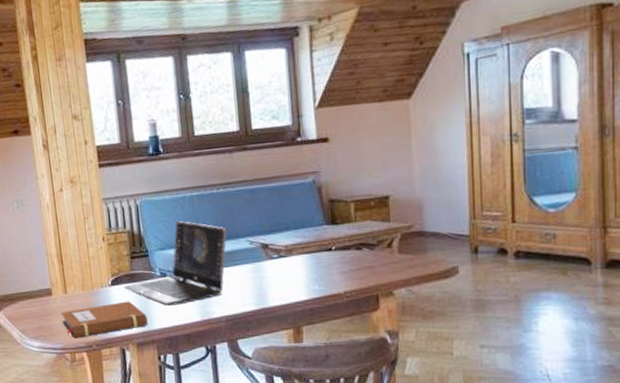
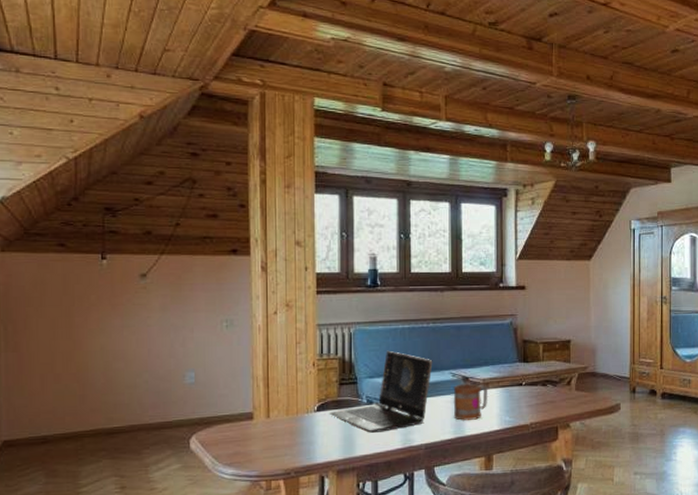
notebook: present [61,301,148,339] -> none [261,427,350,465]
mug: none [251,250,293,291] -> present [453,383,489,421]

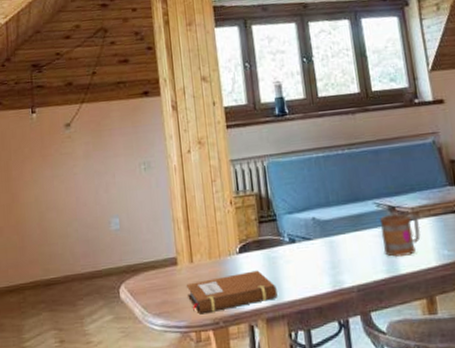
notebook: none [261,427,350,465] -> present [187,270,278,315]
laptop computer: present [330,350,433,433] -> none [252,182,354,275]

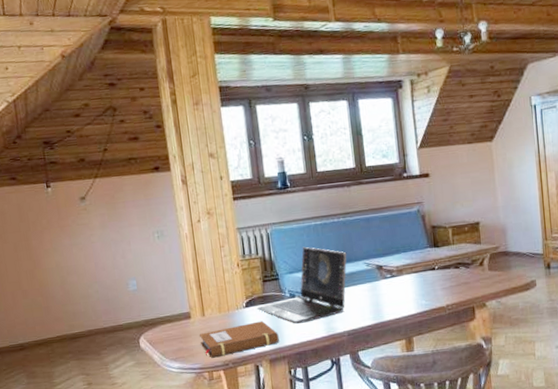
laptop computer: none [252,182,354,275] -> present [257,246,347,324]
mug: present [379,213,421,257] -> none [368,271,403,307]

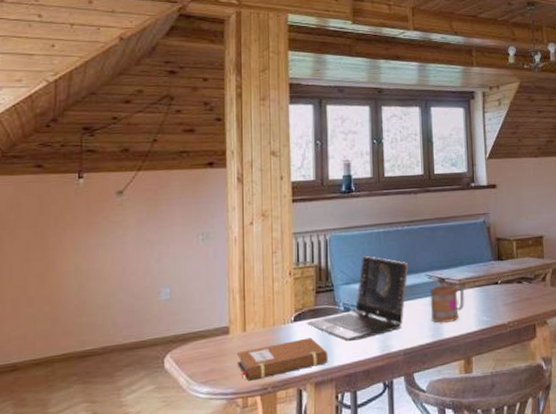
mug: none [368,271,403,307] -> present [429,284,465,323]

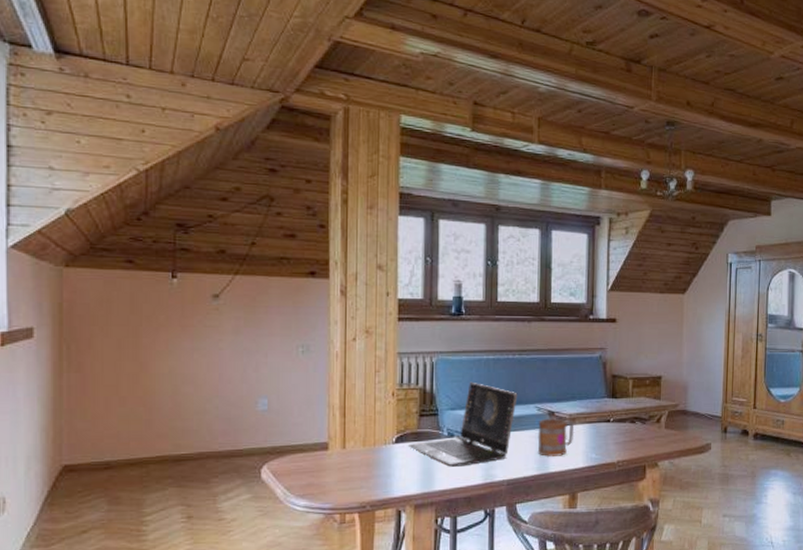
notebook: present [237,337,328,381] -> none [336,460,429,498]

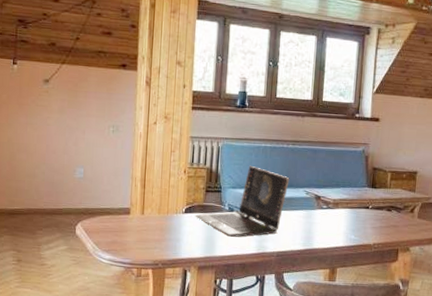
mug: present [537,418,575,457] -> none [304,201,337,235]

